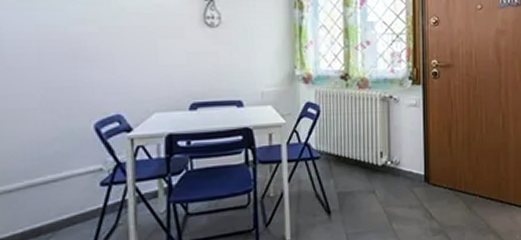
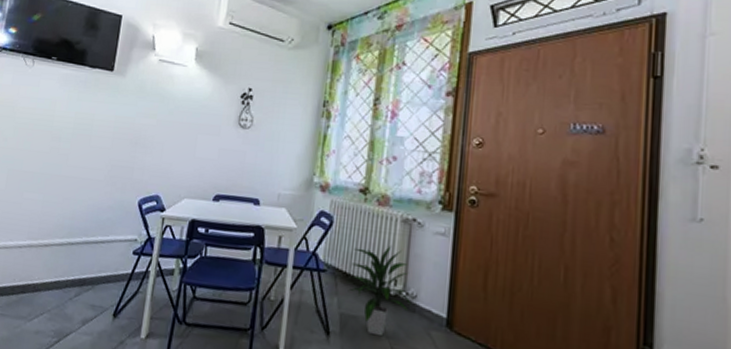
indoor plant: none [342,124,396,204] -> present [348,246,411,337]

